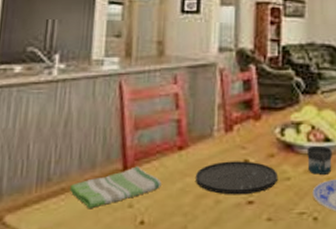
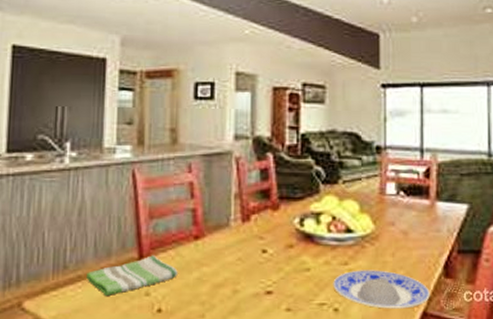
plate: present [196,161,278,195] -> none [213,251,298,285]
mug: present [307,145,332,175] -> none [328,236,354,266]

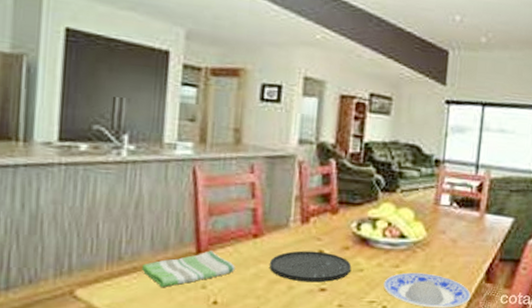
plate: none [213,251,298,285] -> present [270,250,352,283]

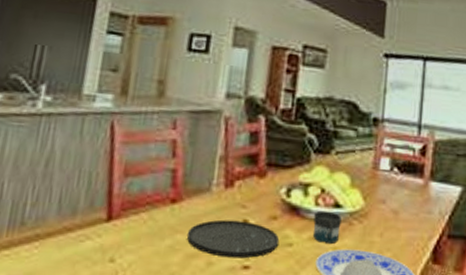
dish towel: present [142,250,235,287] -> none [45,217,149,259]
mug: none [381,241,406,268] -> present [312,210,342,244]

